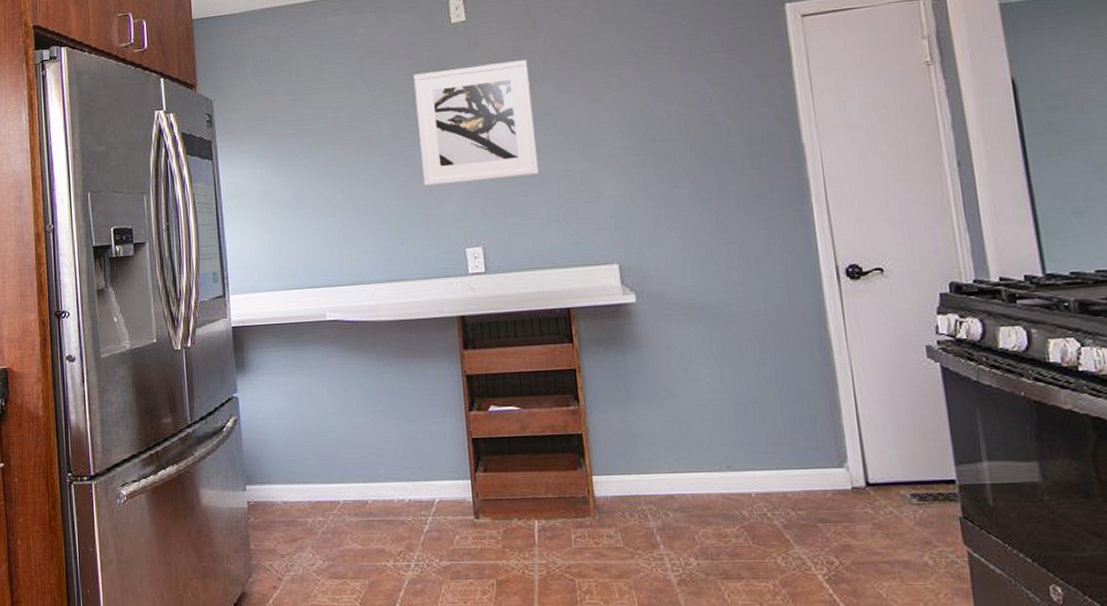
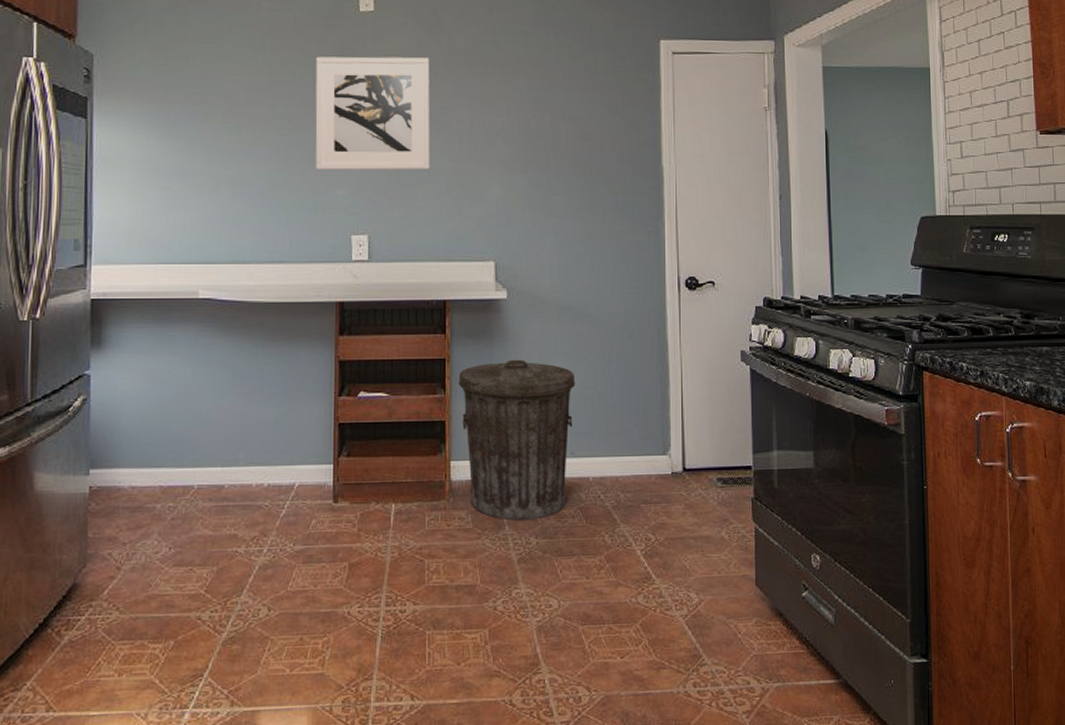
trash can: none [591,366,727,540] -> present [458,359,576,521]

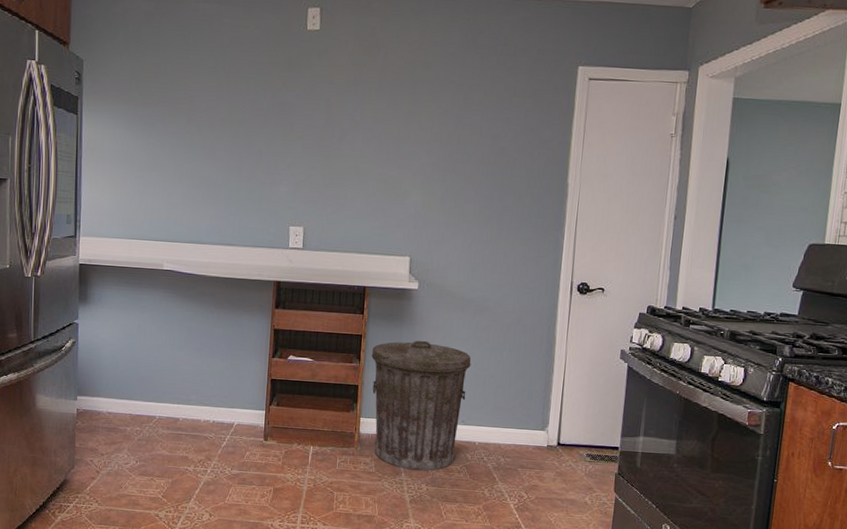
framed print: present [315,56,430,170] -> none [263,69,366,174]

